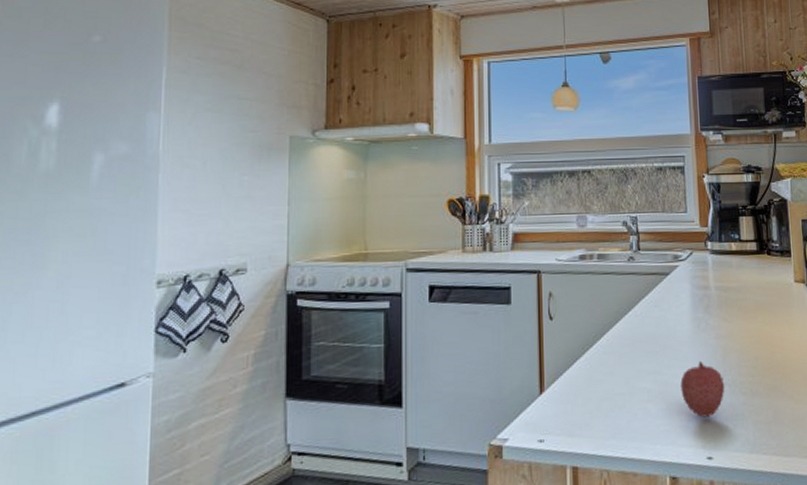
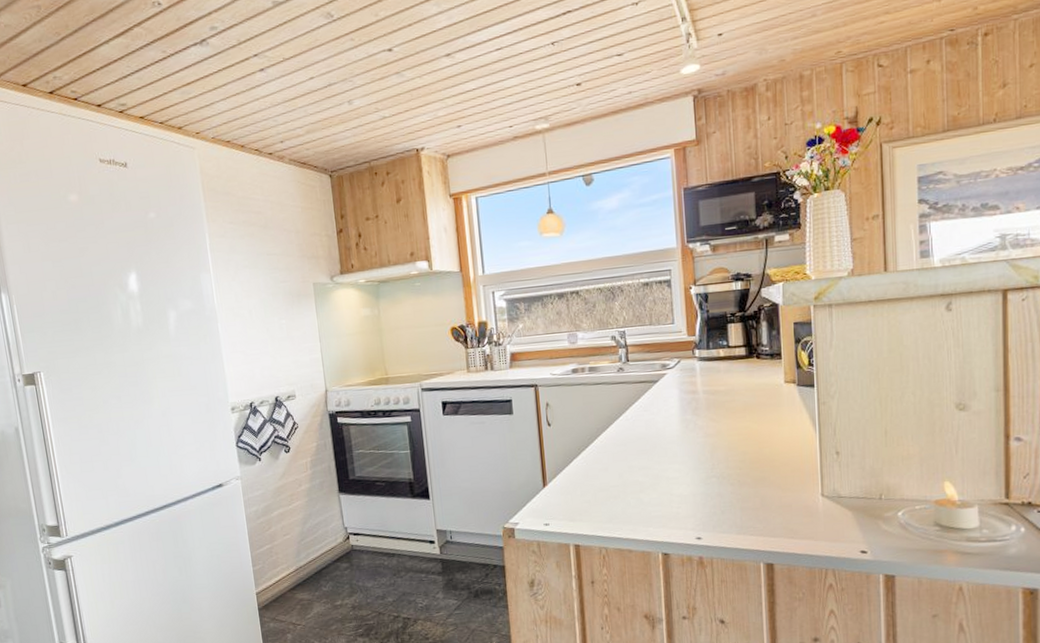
fruit: present [680,360,725,418] -> none [670,456,713,505]

